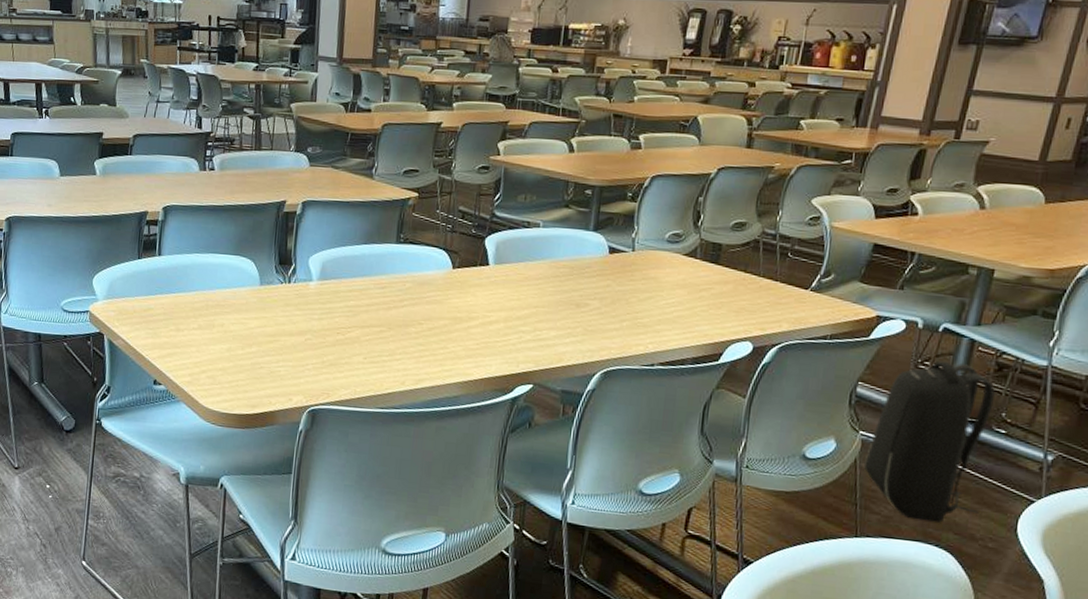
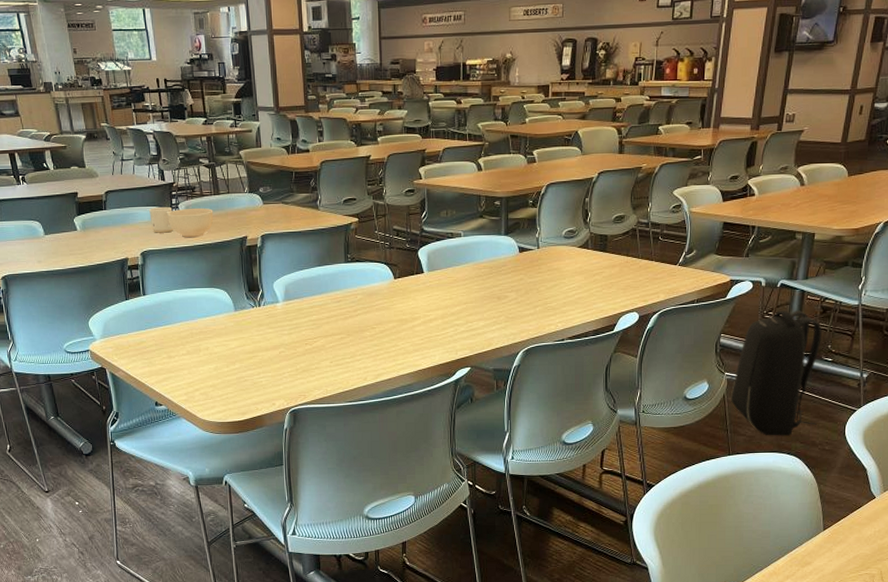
mug: none [178,157,206,188] -> present [149,206,174,233]
bowl: none [199,162,251,197] -> present [167,207,214,238]

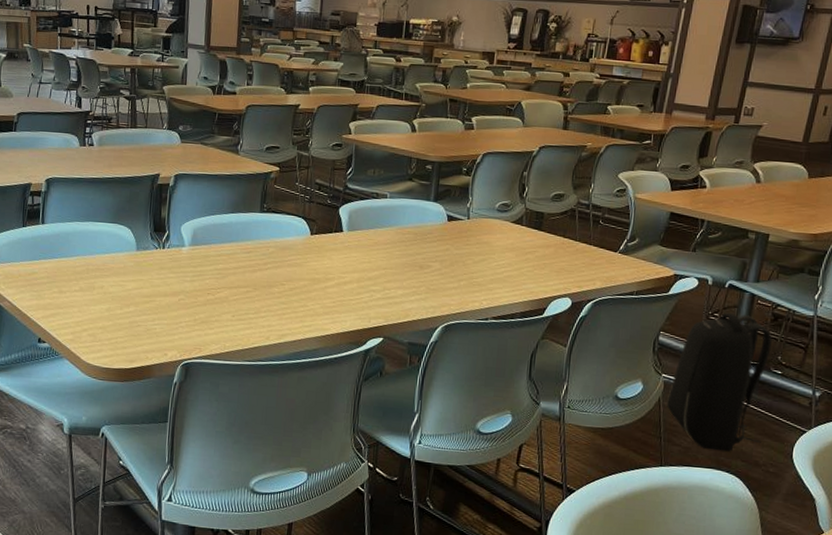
mug: present [149,206,174,233] -> none [60,134,85,162]
bowl: present [167,207,214,238] -> none [79,138,128,170]

